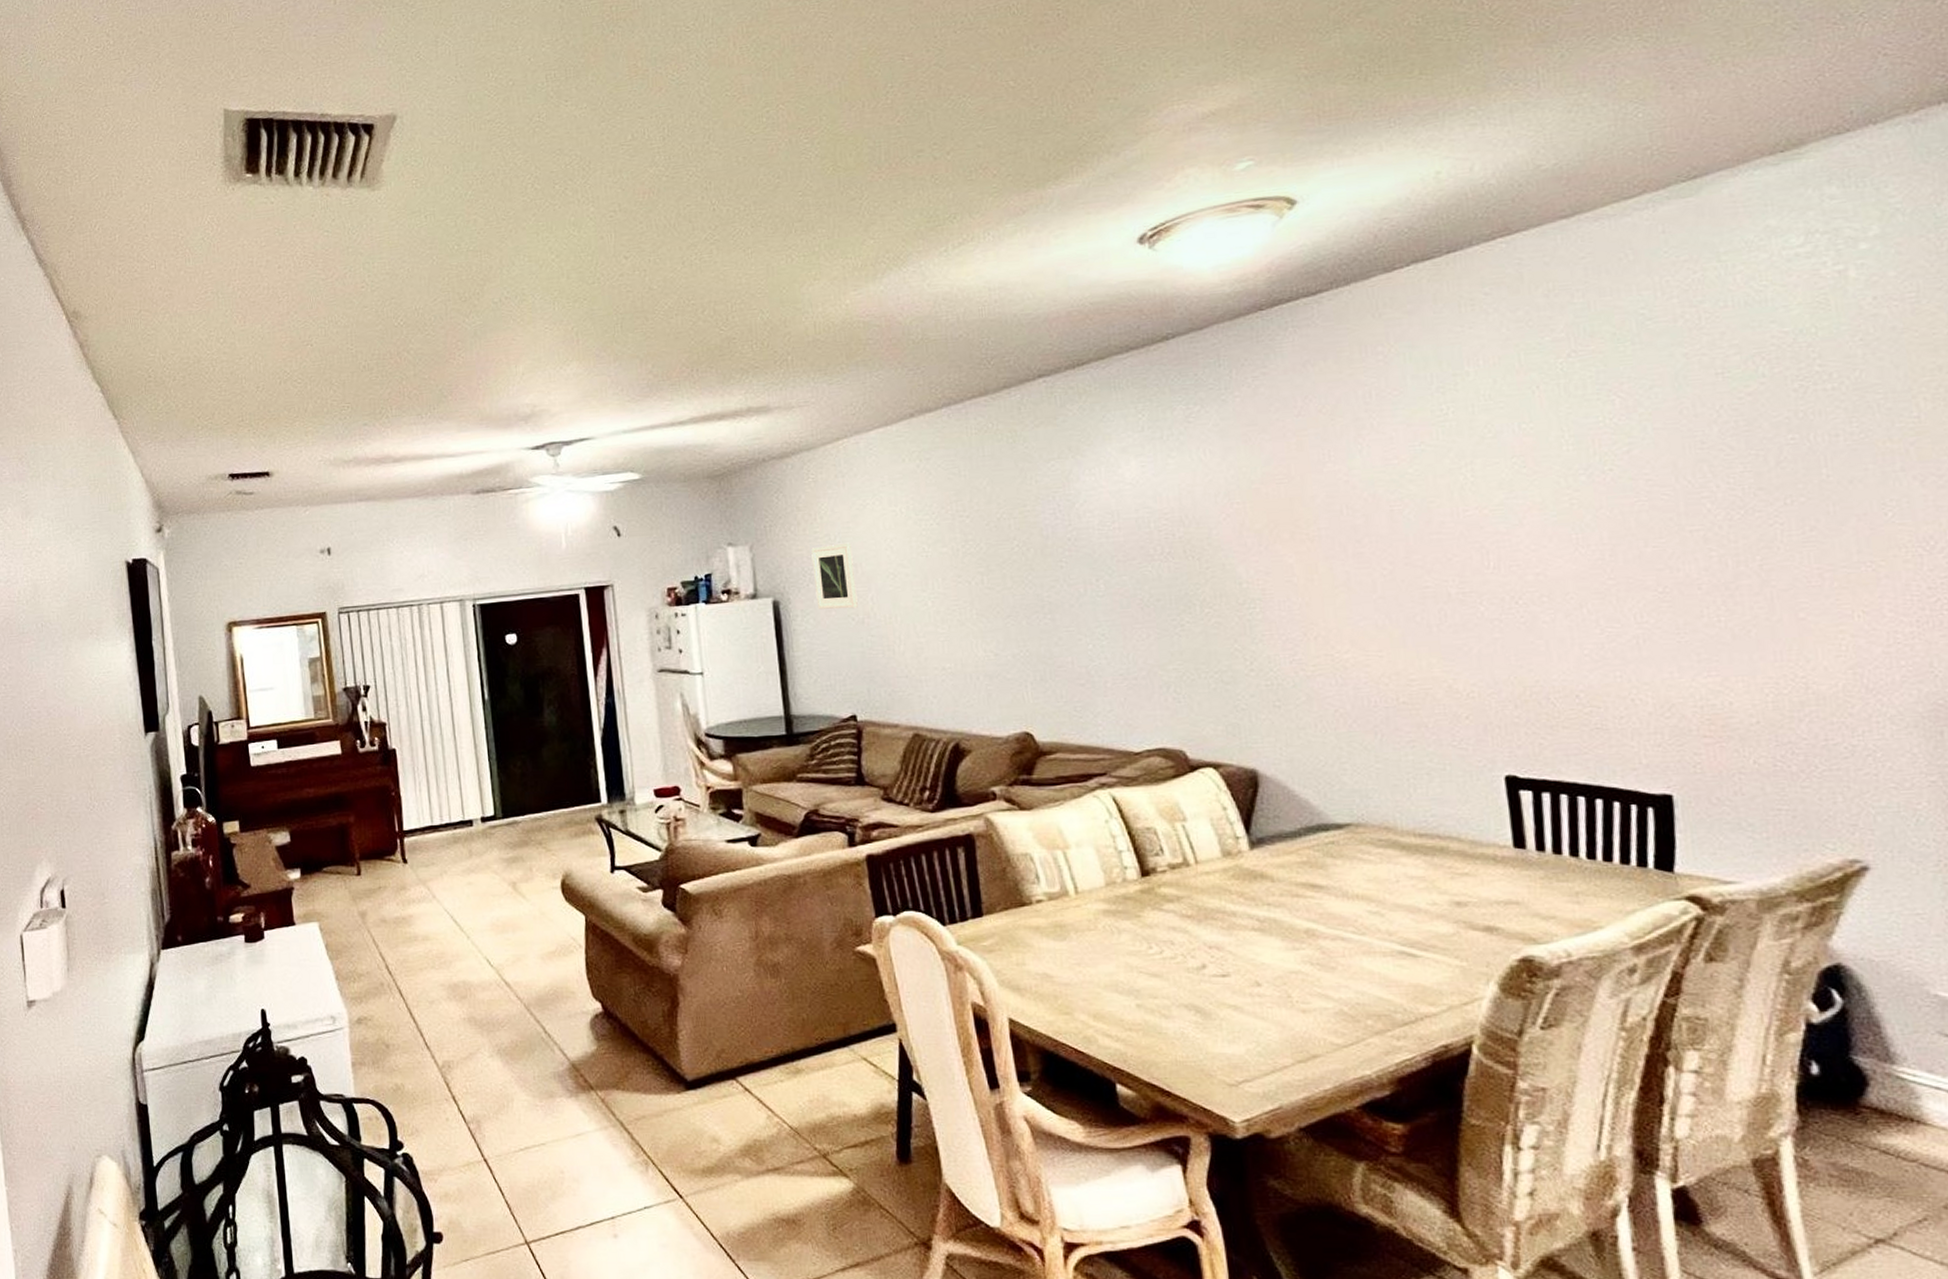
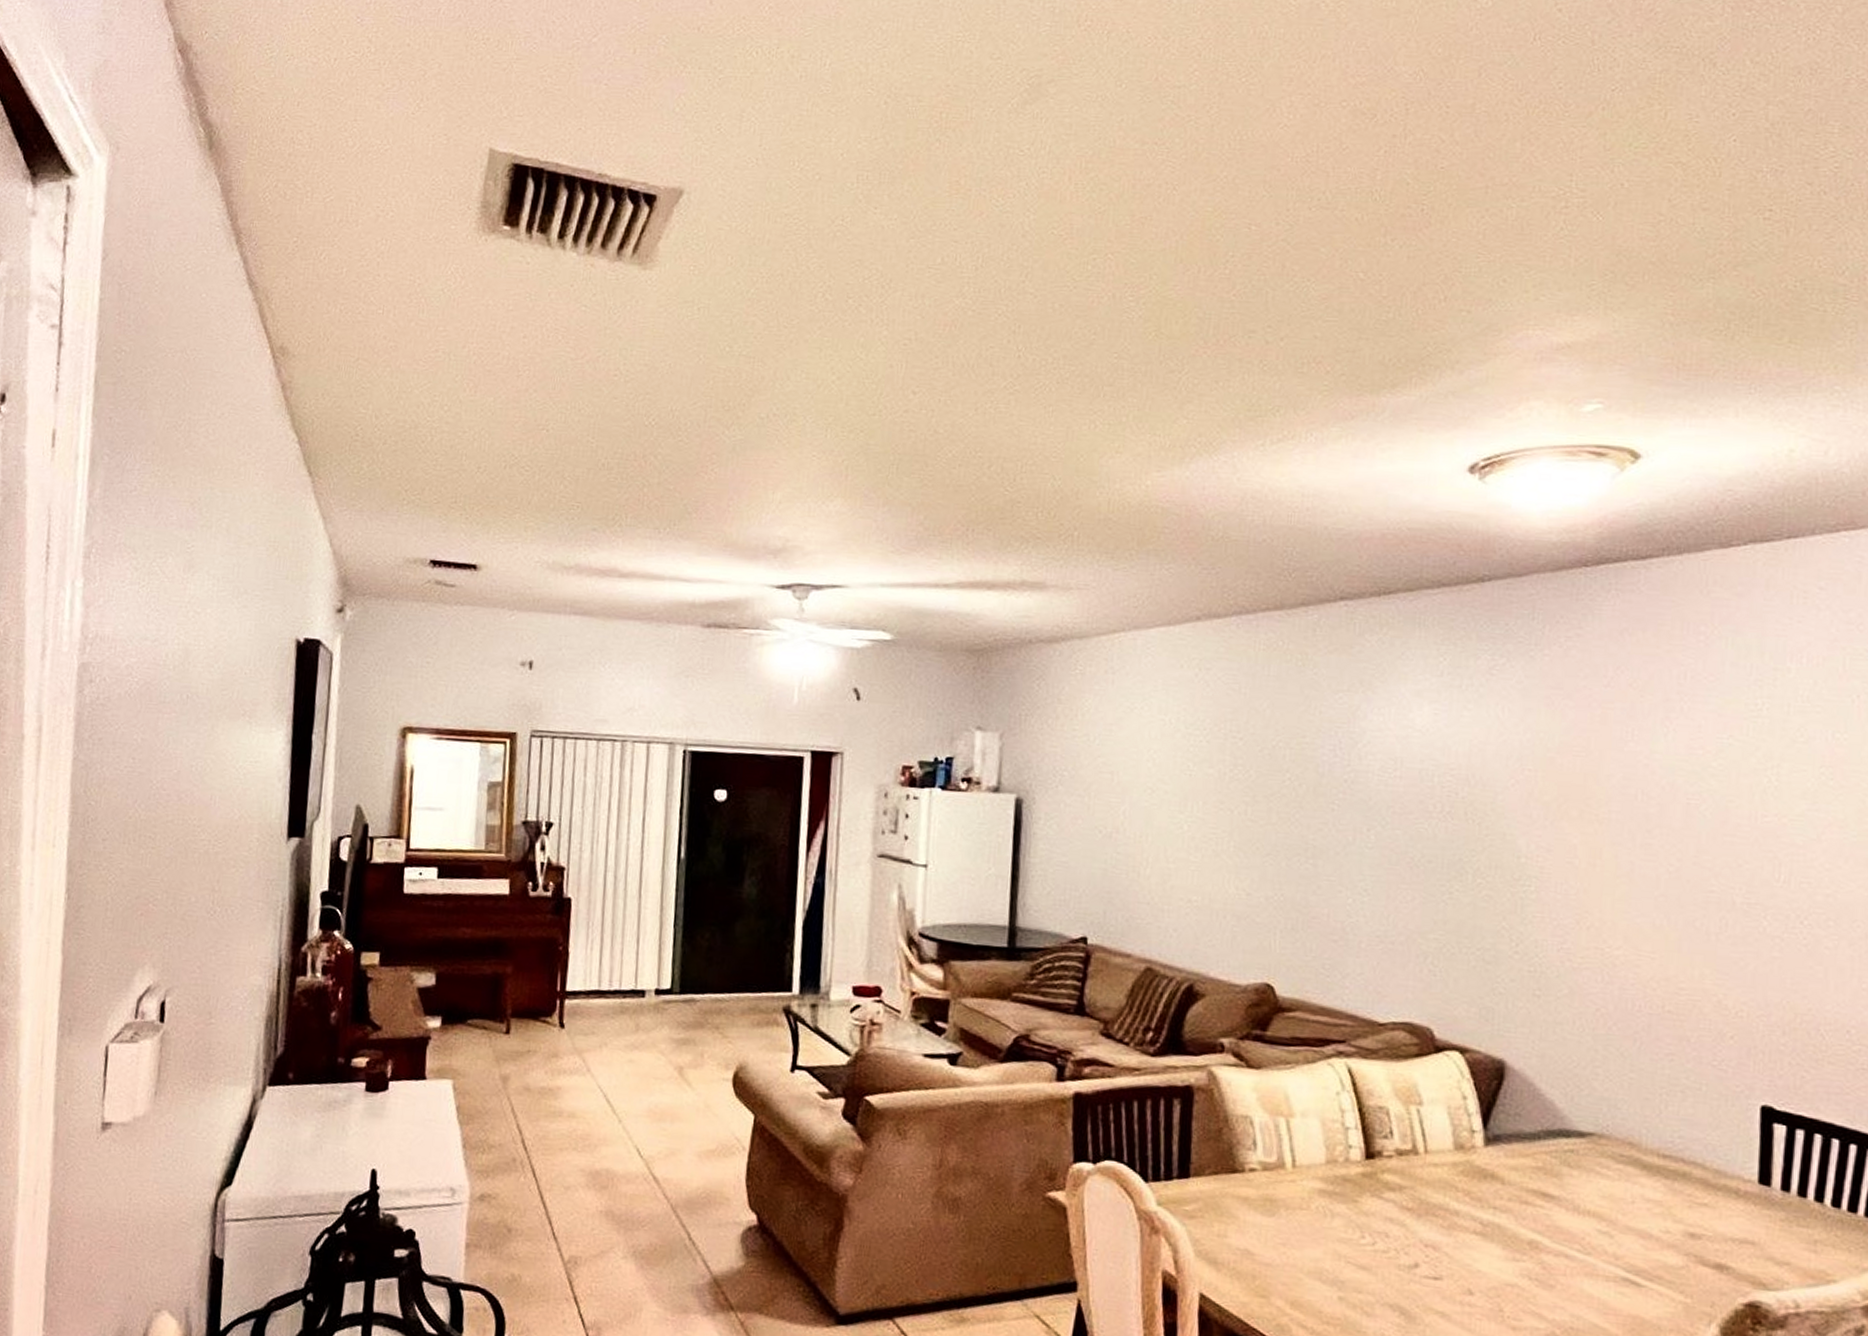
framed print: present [811,542,858,609] -> none [1063,746,1111,820]

